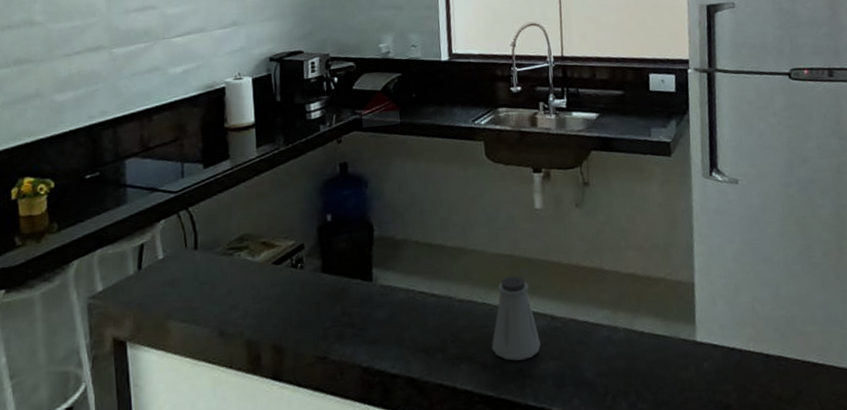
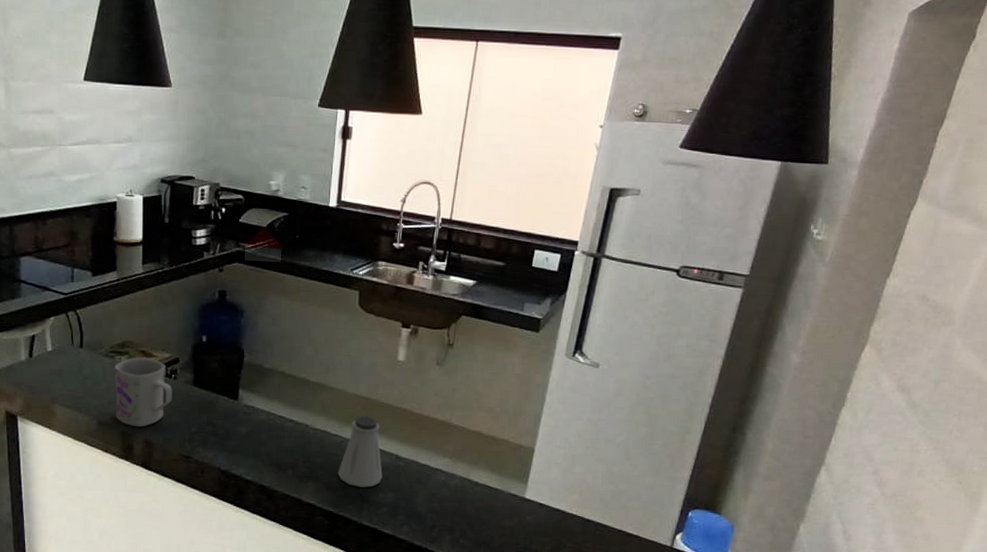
mug: none [234,249,300,332] -> present [114,357,172,427]

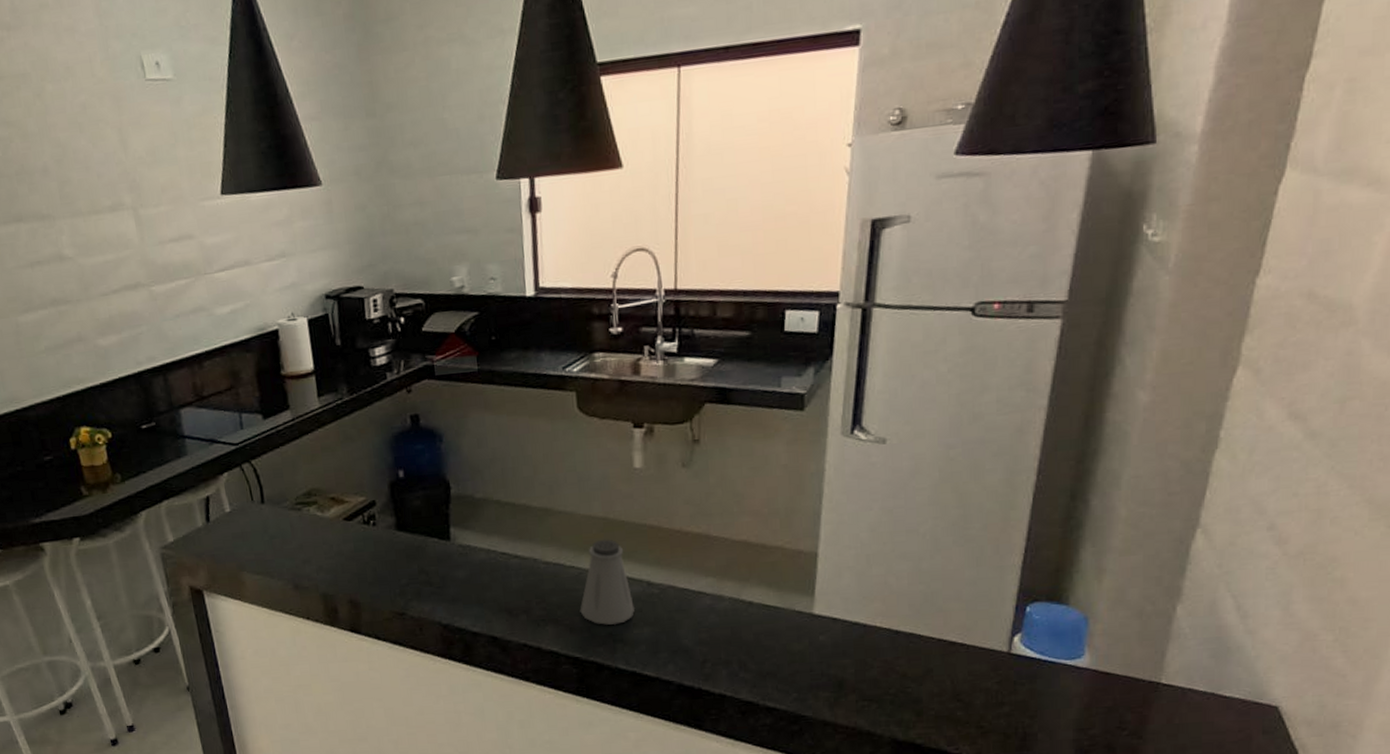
mug: present [114,357,172,427] -> none [303,504,374,587]

